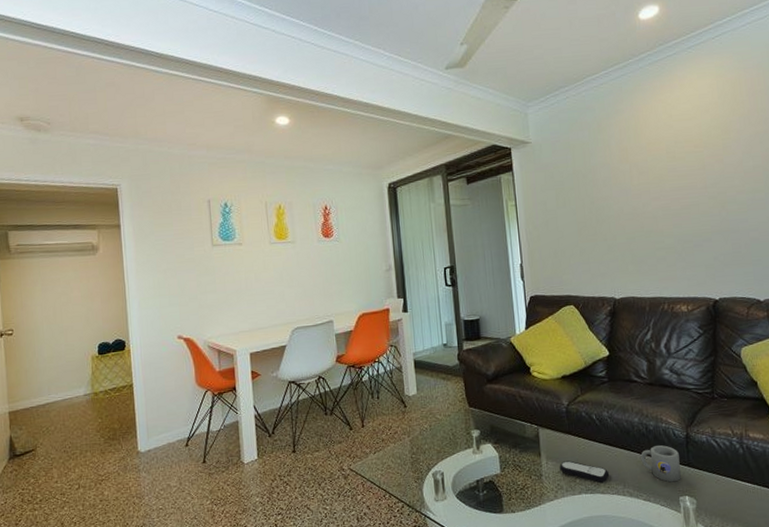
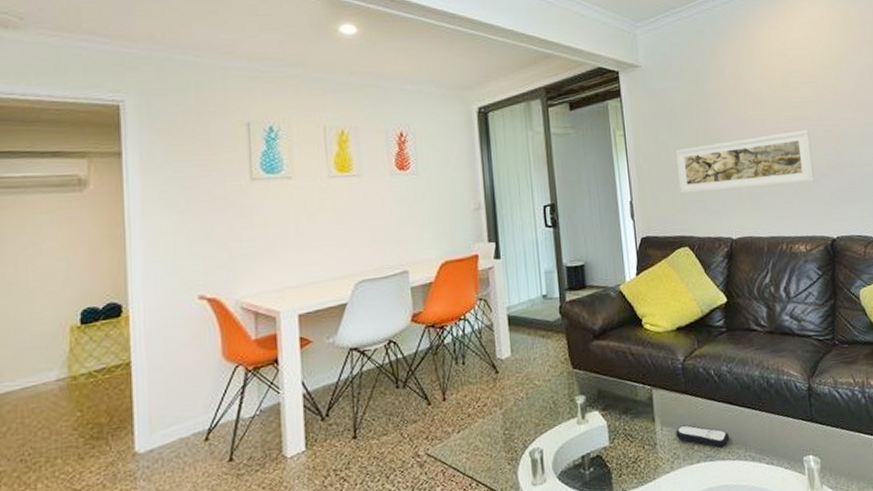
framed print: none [563,197,698,258] -> present [676,130,815,194]
mug: present [640,445,681,483] -> none [762,400,805,442]

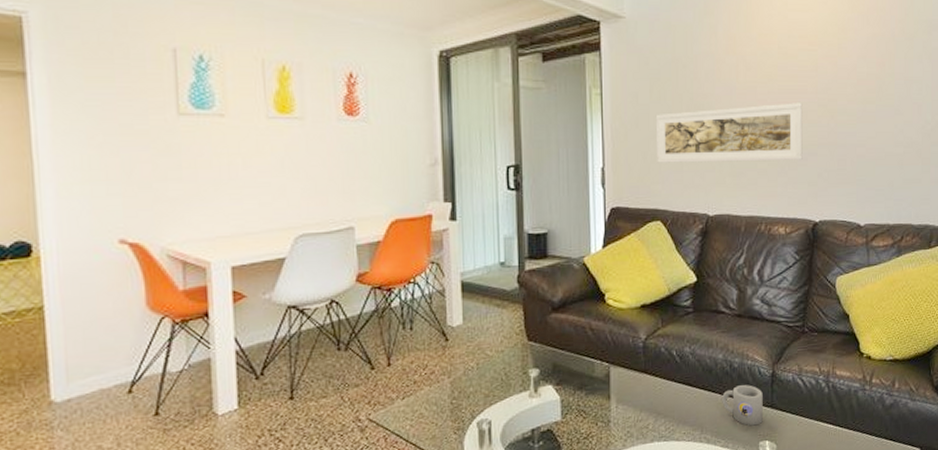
remote control: present [675,424,730,448] -> none [631,404,687,428]
mug: none [762,400,805,442] -> present [722,385,763,426]

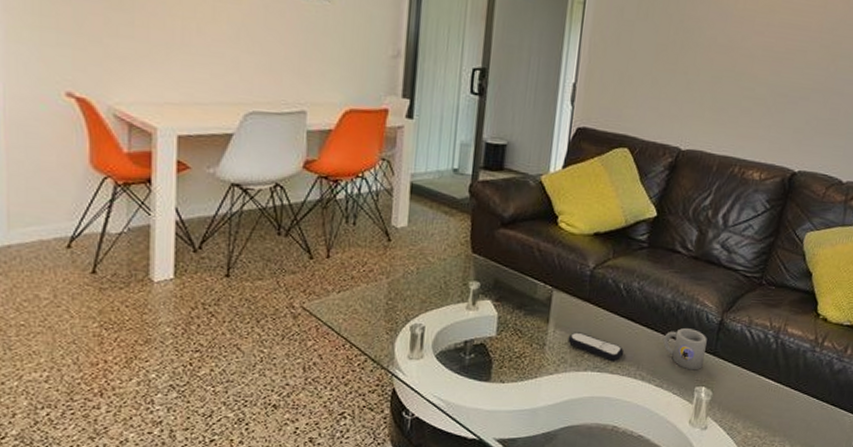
remote control: none [631,404,687,428] -> present [568,332,624,361]
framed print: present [657,103,803,163] -> none [634,33,803,104]

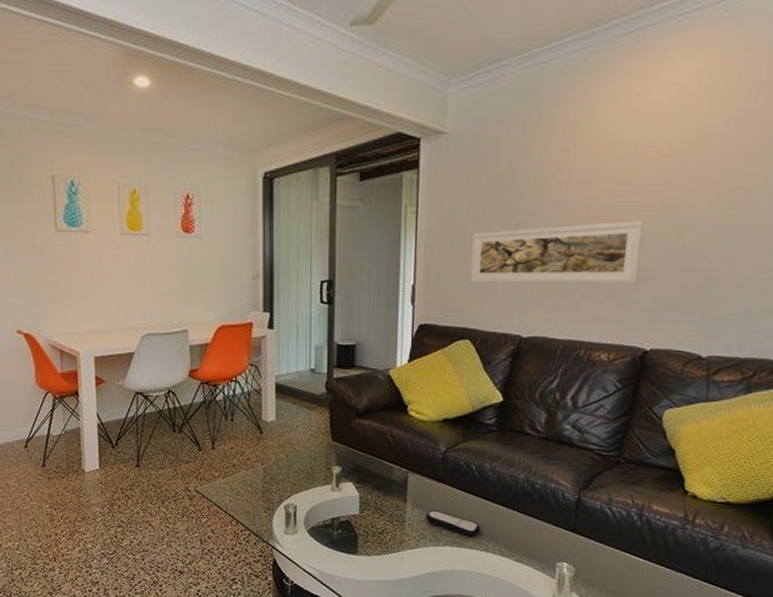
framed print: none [634,33,803,104] -> present [470,221,644,284]
mug: present [663,328,707,371] -> none [520,506,565,547]

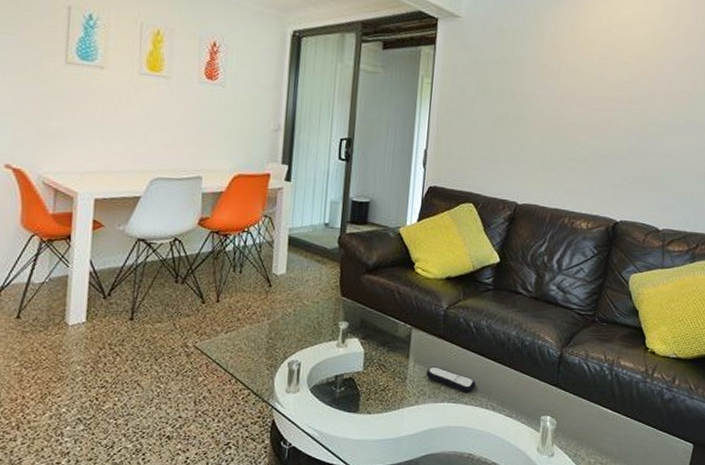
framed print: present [470,221,644,284] -> none [475,107,616,164]

